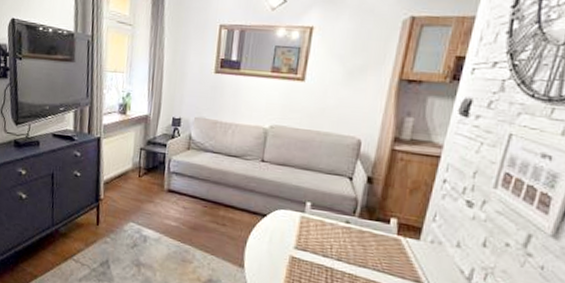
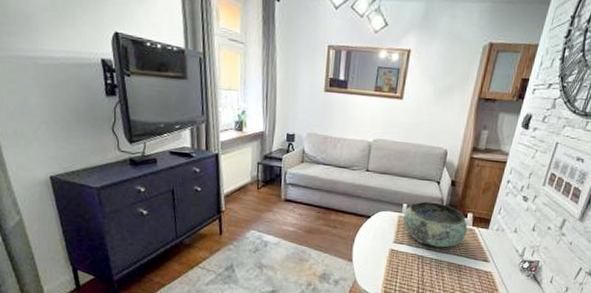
bowl: none [306,199,391,260] -> present [403,201,468,248]

